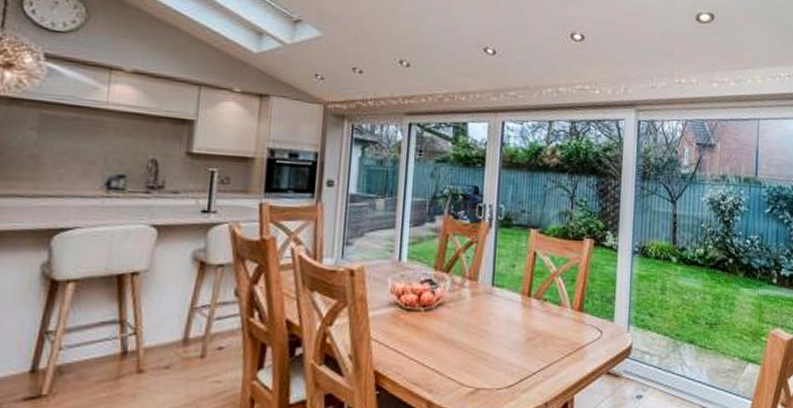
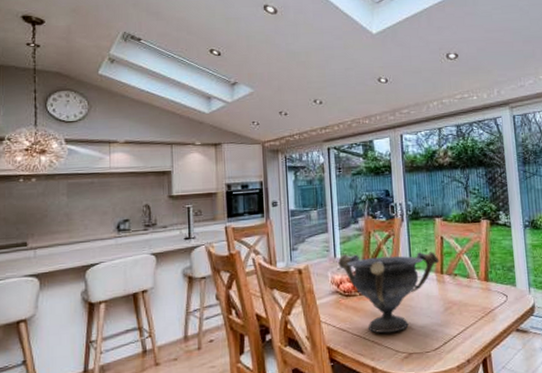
decorative bowl: none [403,258,529,361] -> present [338,252,440,333]

